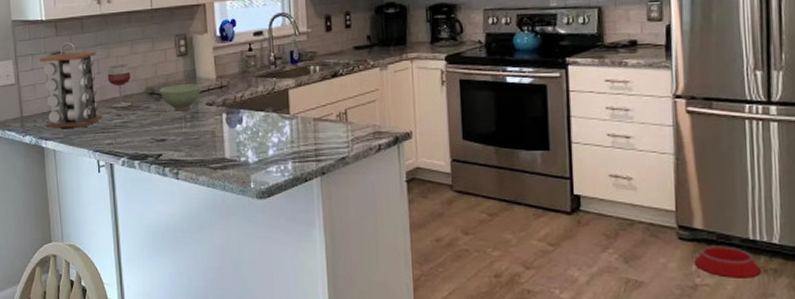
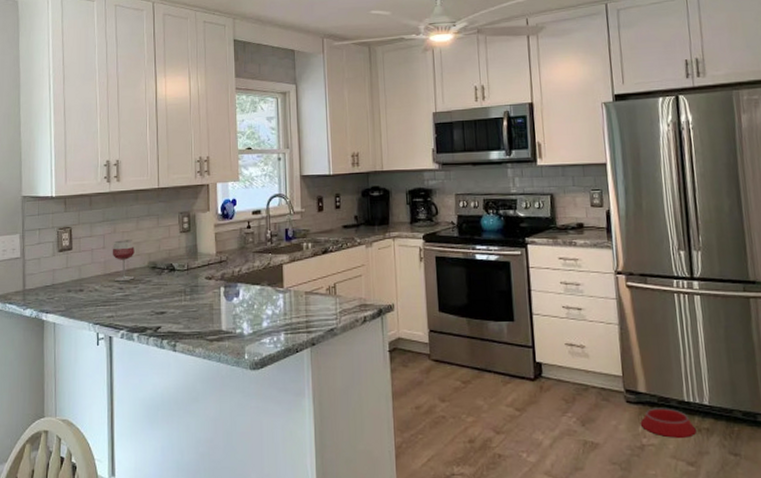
spice rack: present [40,42,103,129] -> none [47,218,105,302]
bowl: present [159,84,201,111] -> none [161,259,202,285]

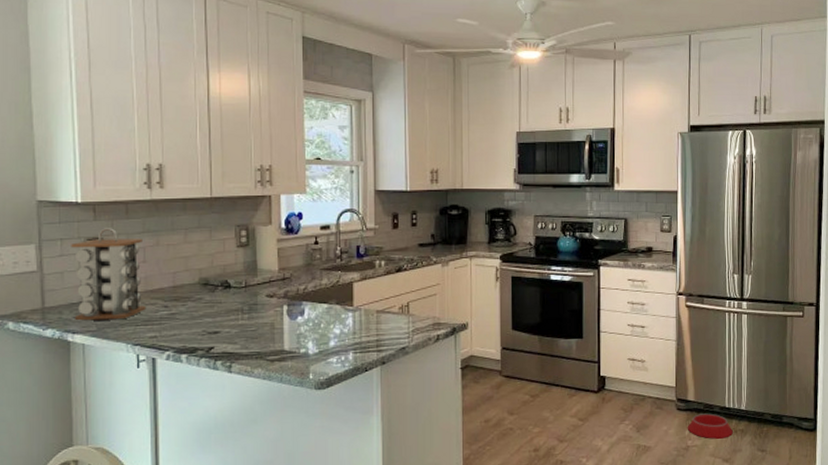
spice rack: none [47,218,105,302] -> present [71,228,147,321]
wineglass: present [112,240,135,282] -> none [154,253,182,299]

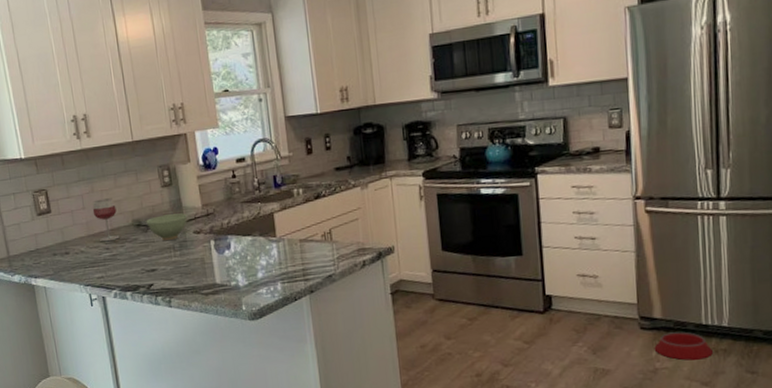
spice rack: present [71,228,147,321] -> none [22,179,92,267]
wineglass: none [154,253,182,299] -> present [92,198,120,242]
bowl: none [215,275,262,303] -> present [146,213,188,241]

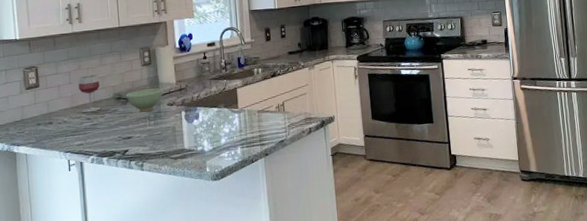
pet bowl: present [654,331,713,361] -> none [532,182,574,205]

